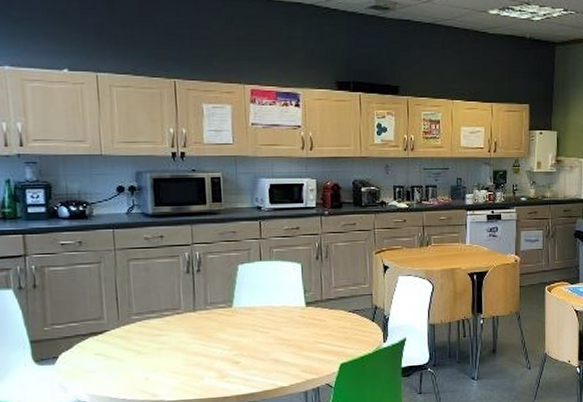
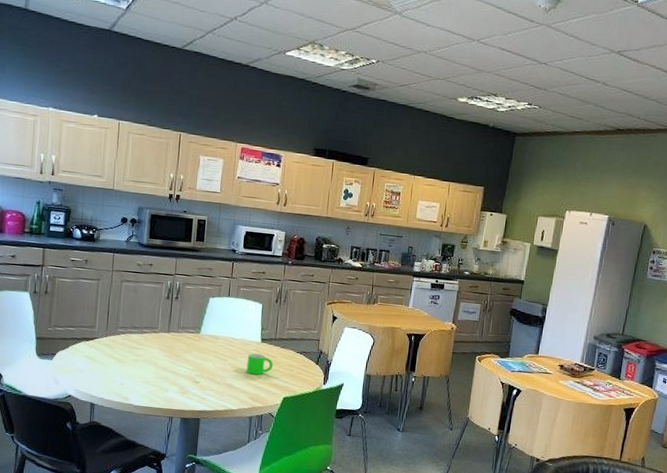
mug: none [292,320,323,344] -> present [246,353,273,375]

